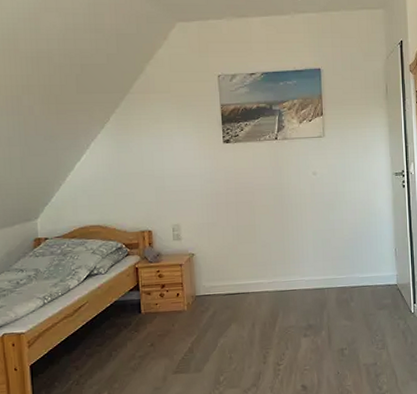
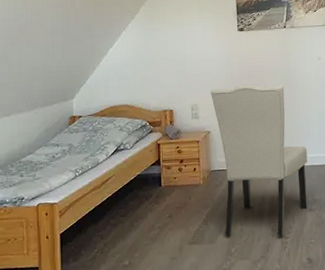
chair: none [194,202,302,364] -> present [211,84,308,237]

